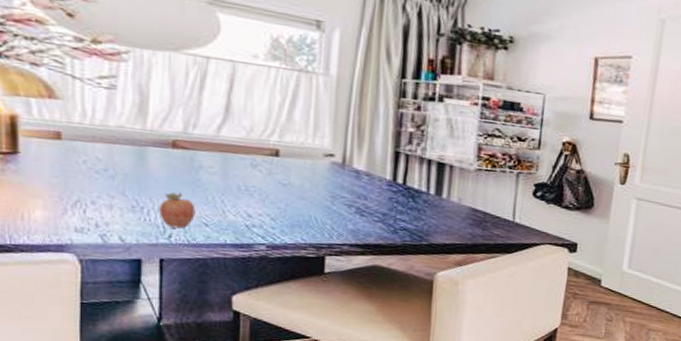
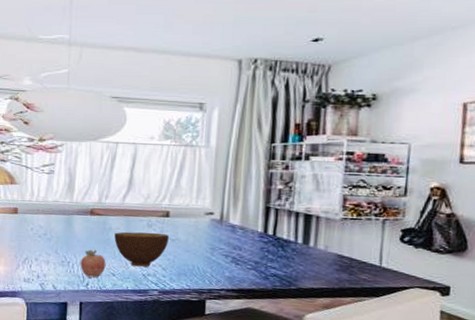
bowl: none [206,172,279,217] -> present [114,232,169,267]

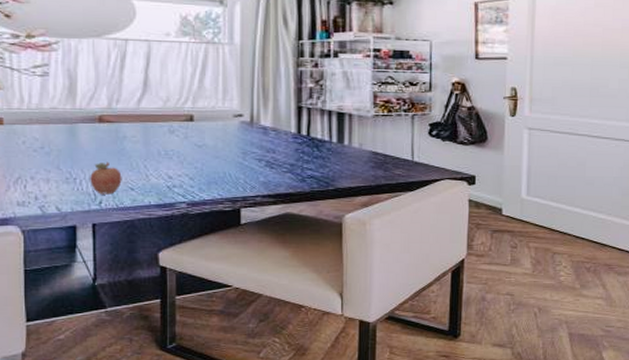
bowl: present [114,232,169,267] -> none [130,139,194,178]

